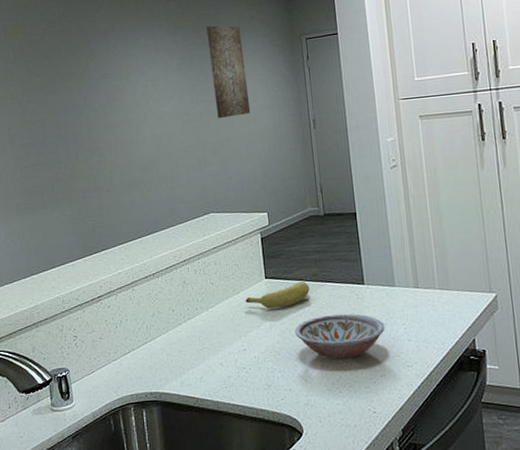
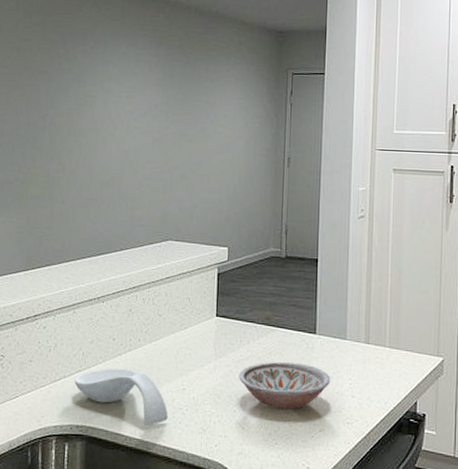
spoon rest: none [142,337,234,388] -> present [74,368,168,427]
wall art: present [206,25,251,119] -> none [190,44,228,143]
banana: present [245,281,310,309] -> none [192,323,260,349]

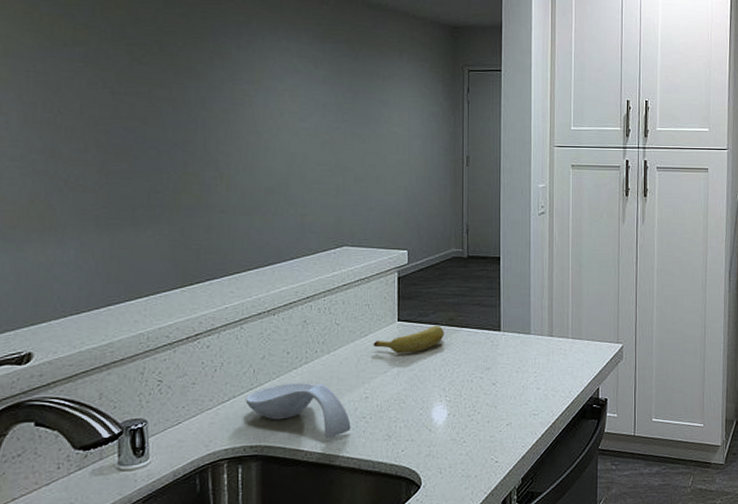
banana: none [192,323,260,349] -> present [373,325,444,354]
bowl: present [239,361,331,410] -> none [424,360,516,408]

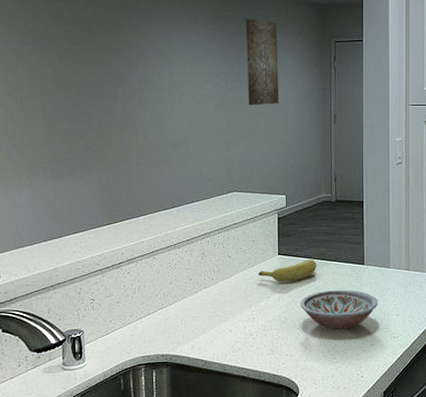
spoon rest: present [245,383,351,440] -> none [158,304,241,352]
wall art: none [361,39,401,144] -> present [246,19,279,106]
bowl: none [424,360,516,408] -> present [300,289,378,330]

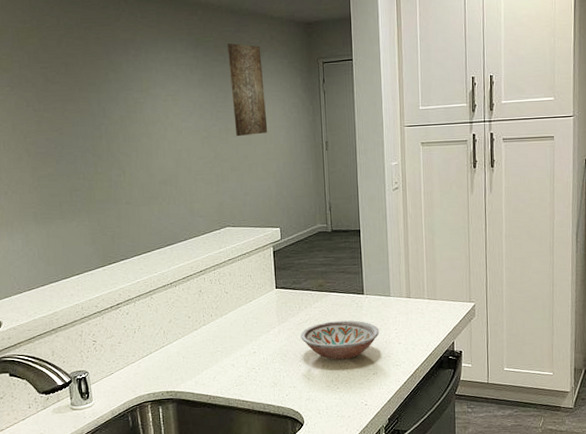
banana: present [258,258,317,282] -> none [256,291,316,316]

